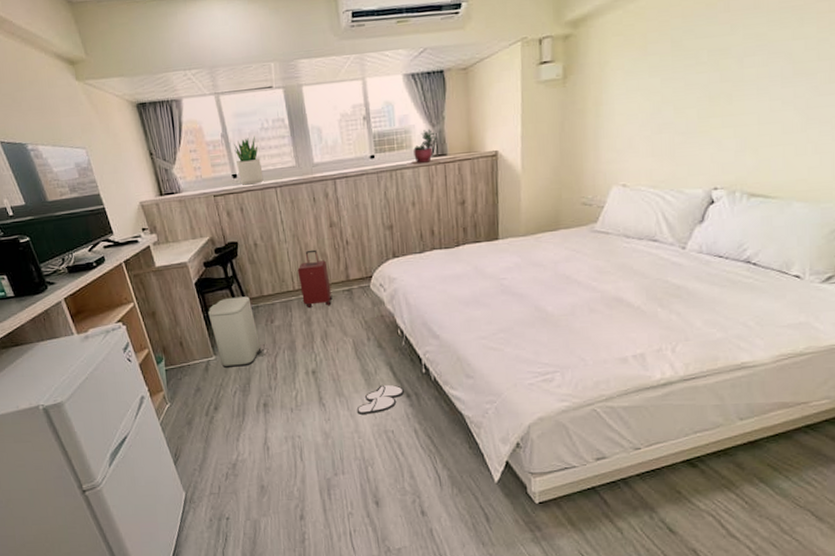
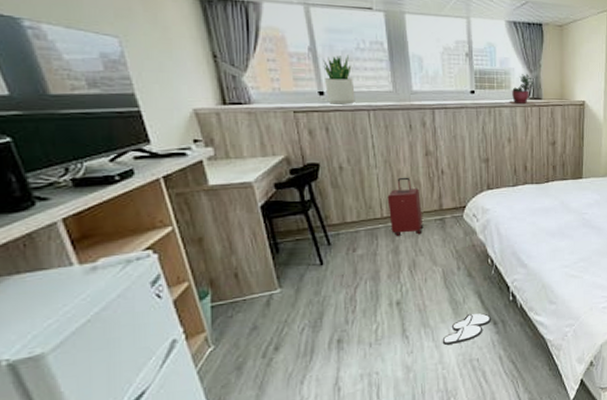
pedal bin: present [208,296,269,368] -> none [275,223,348,301]

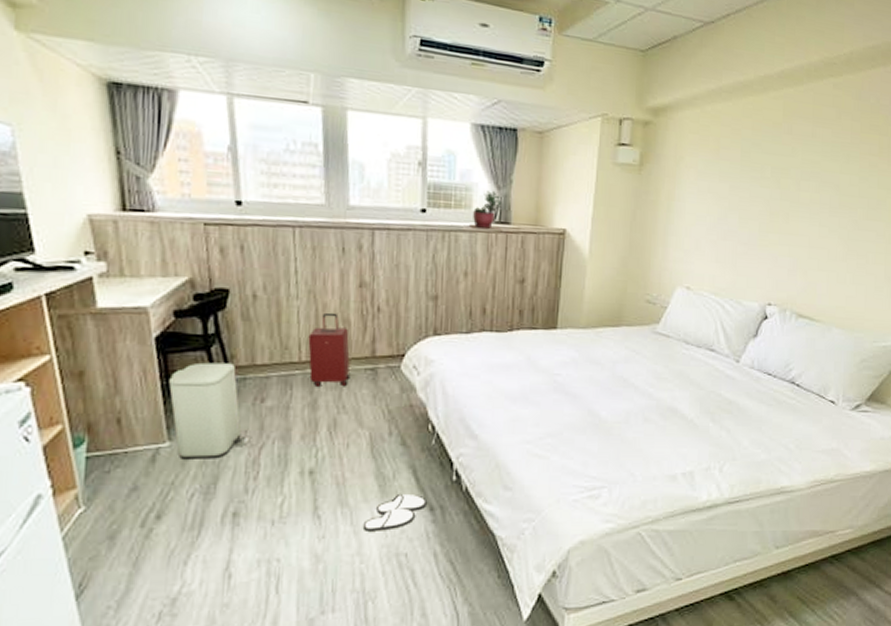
pedal bin: none [275,223,348,301] -> present [169,362,252,459]
planter: present [323,55,355,105] -> none [244,157,280,219]

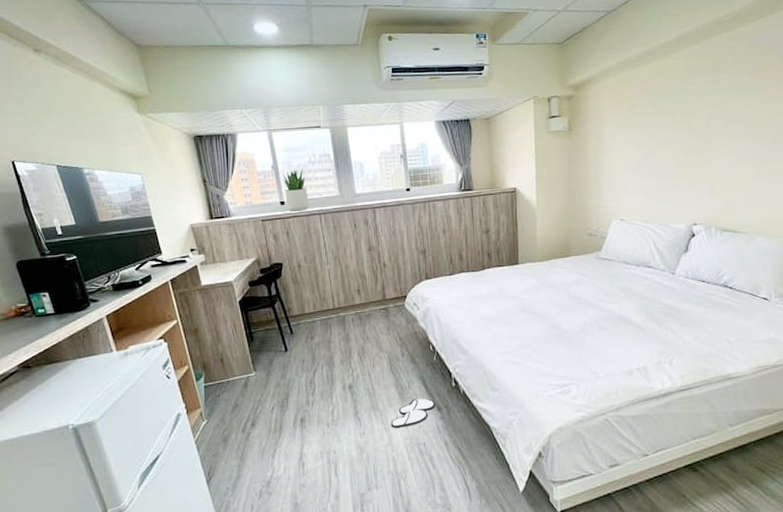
pedal bin: present [169,362,252,459] -> none [250,314,308,383]
planter: none [244,157,280,219] -> present [283,168,309,212]
suitcase: present [308,312,351,388] -> none [338,271,370,326]
succulent plant: present [470,191,502,231] -> none [443,168,467,198]

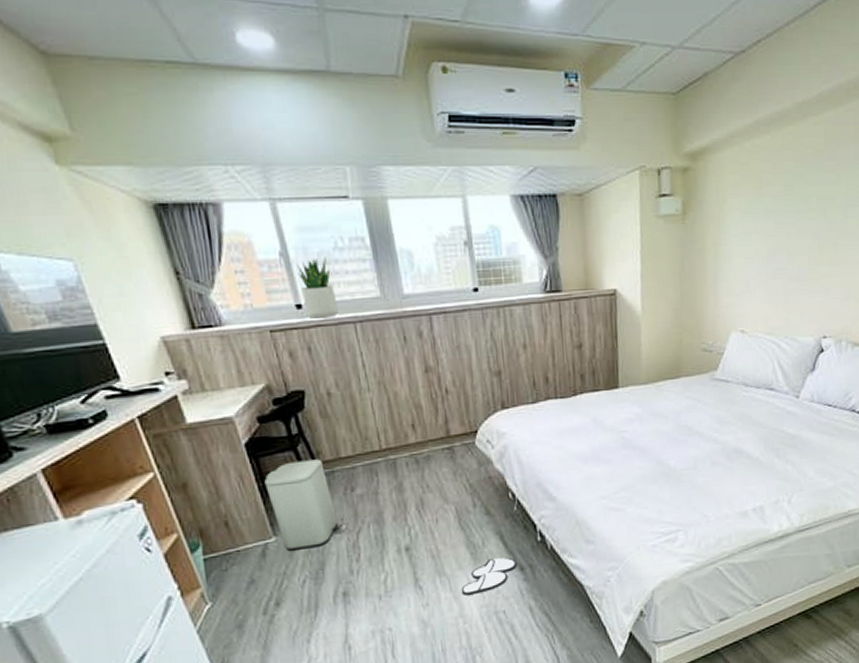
pedal bin: none [250,314,308,383] -> present [264,459,349,551]

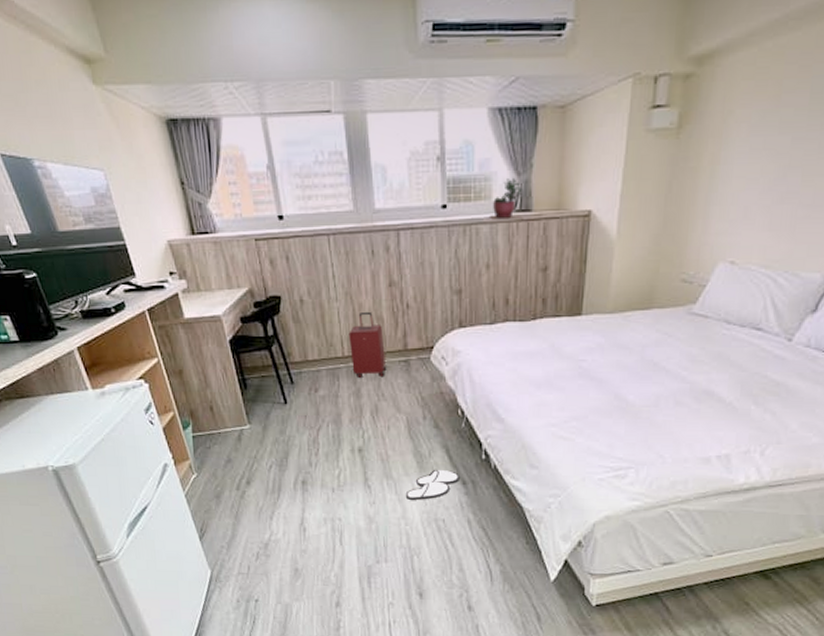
pedal bin: present [264,459,349,551] -> none [243,360,311,439]
planter: present [297,257,338,319] -> none [282,170,315,229]
suitcase: none [385,400,430,472] -> present [348,311,387,379]
succulent plant: none [522,261,554,301] -> present [490,179,523,220]

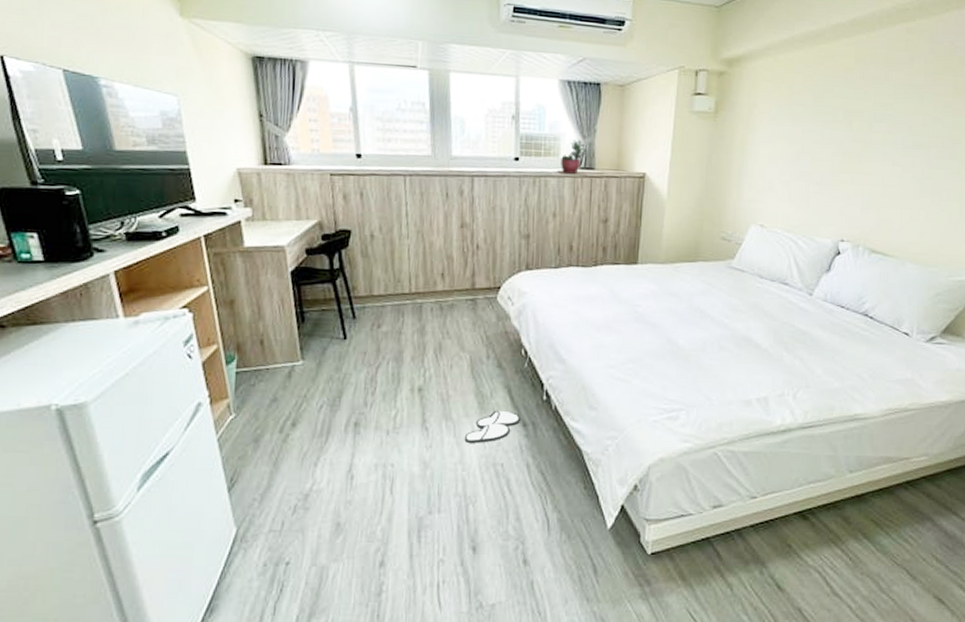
suitcase: present [348,311,387,379] -> none [417,250,453,316]

